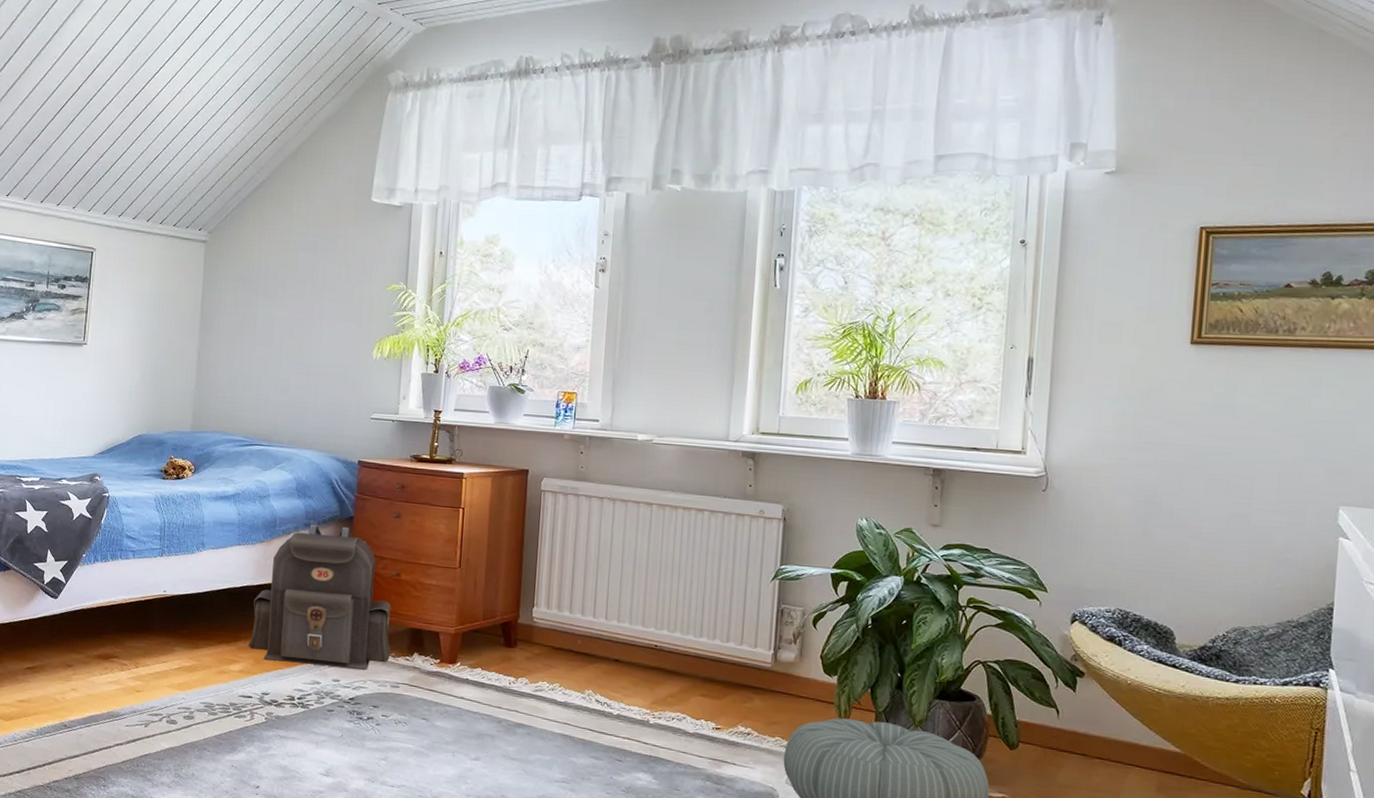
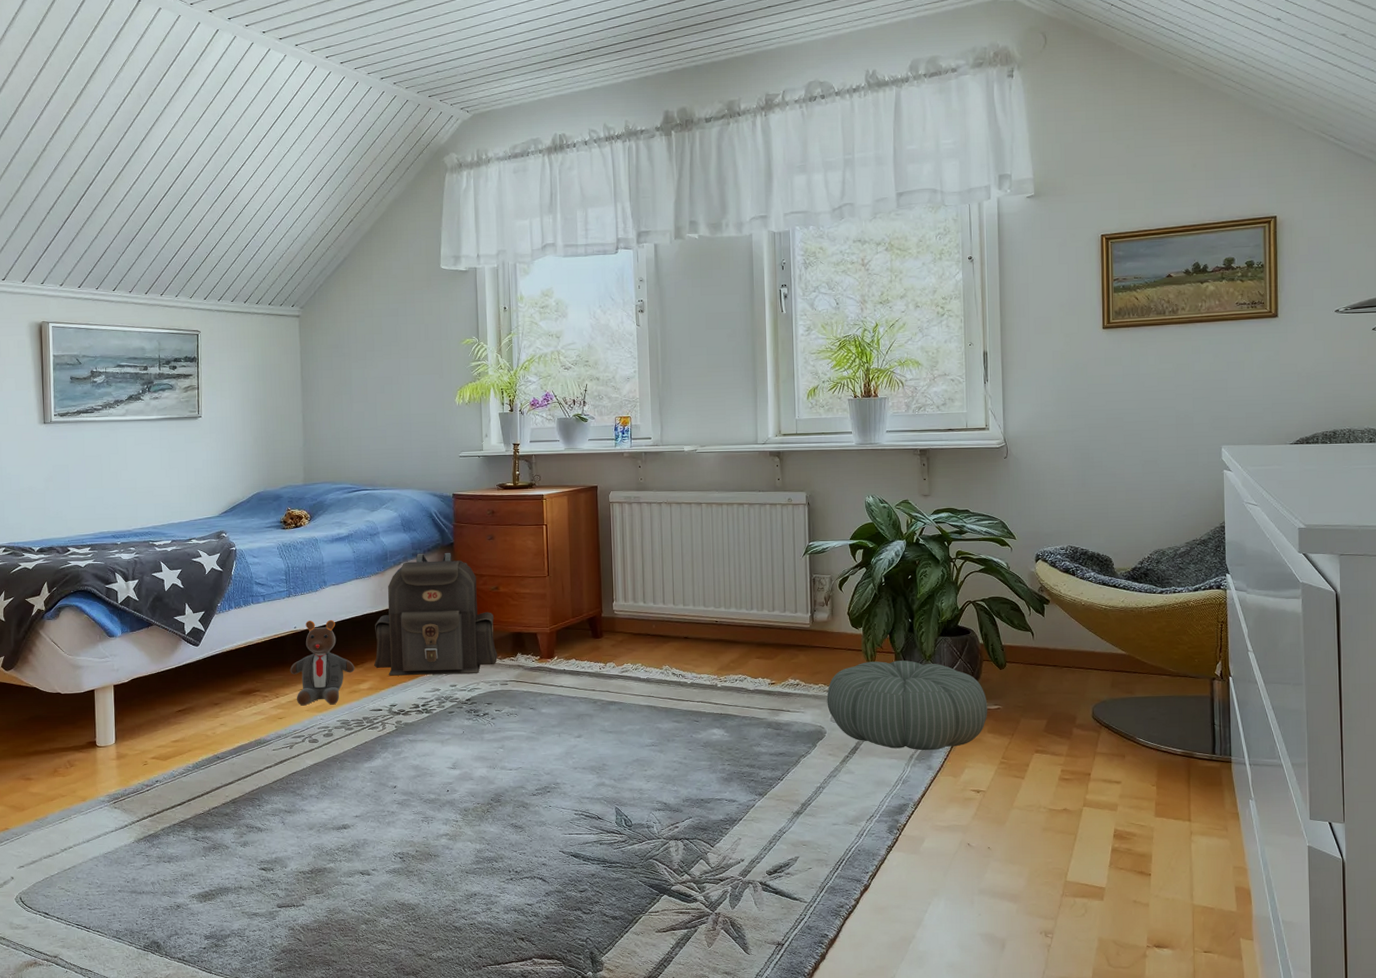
teddy bear: none [154,585,226,684] -> present [290,620,355,706]

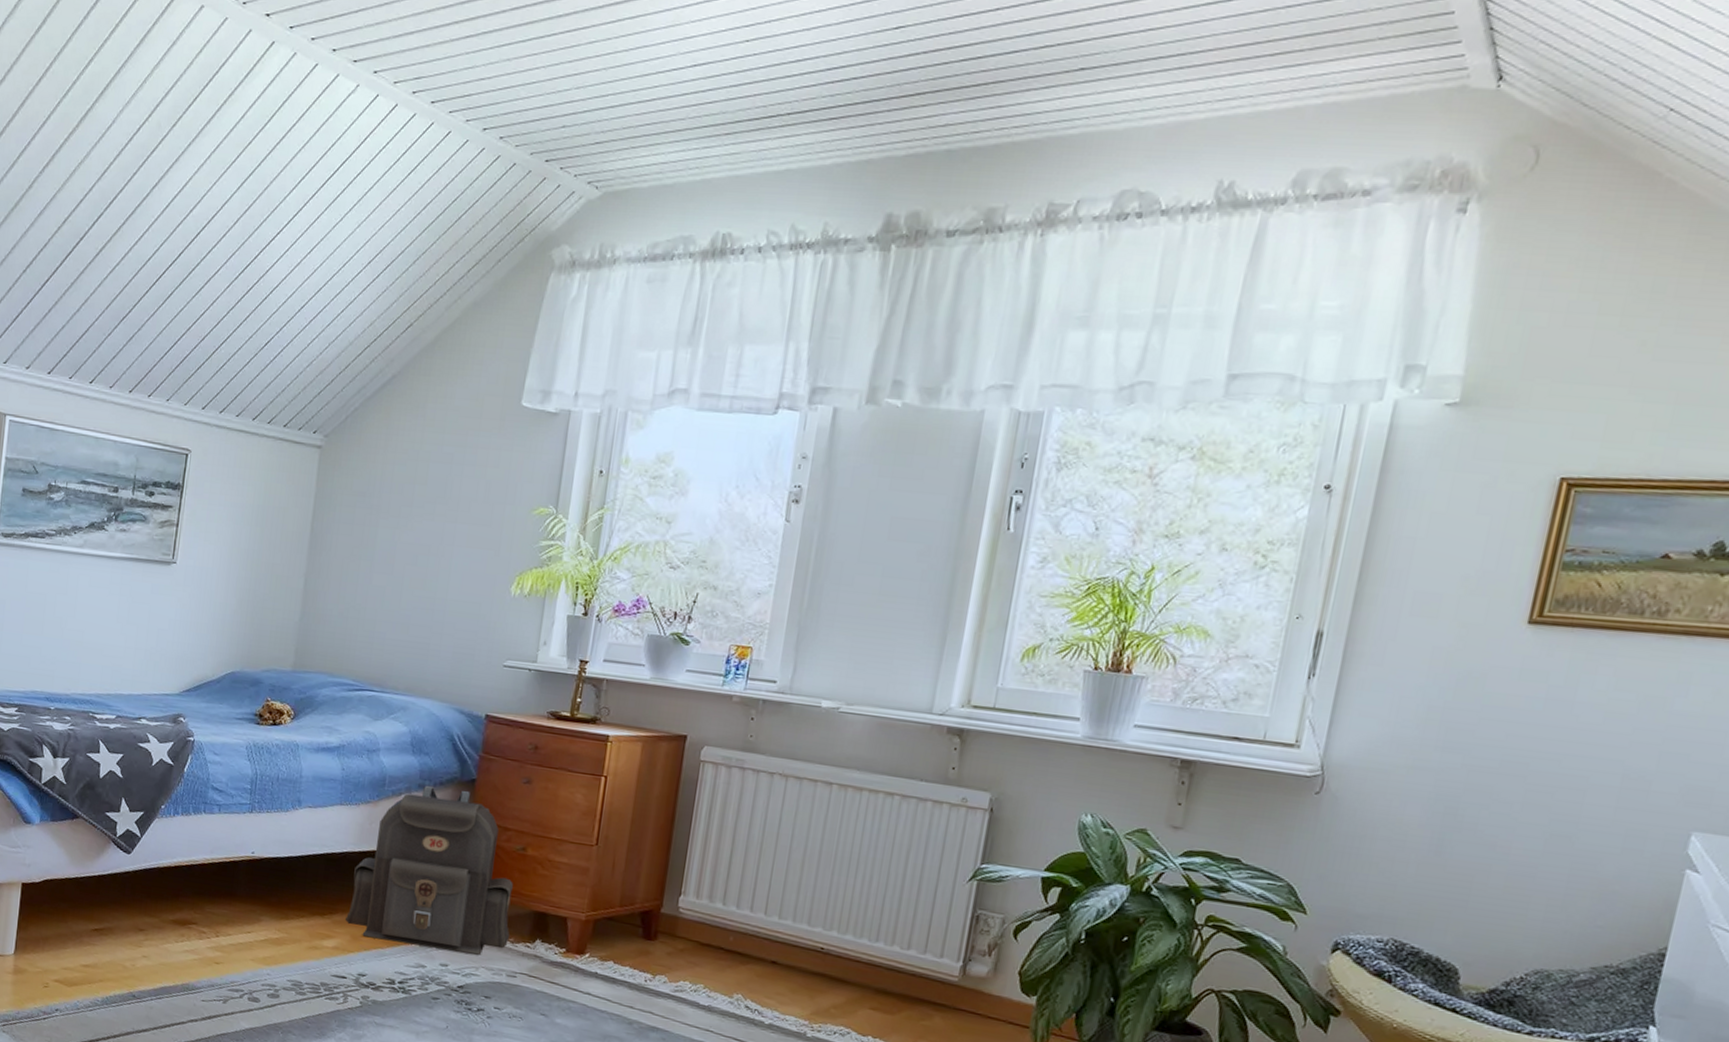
teddy bear: present [290,620,355,706] -> none [238,847,320,960]

